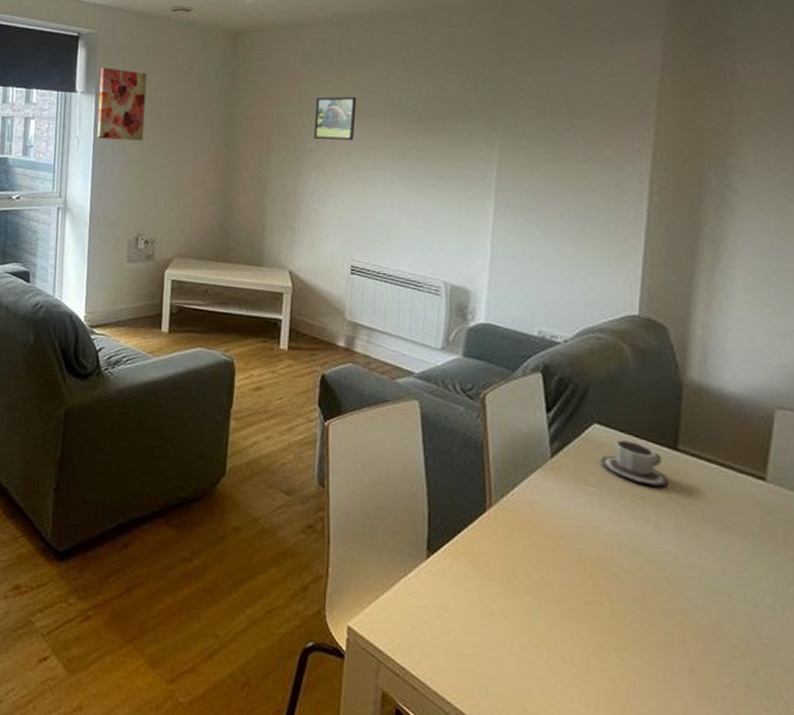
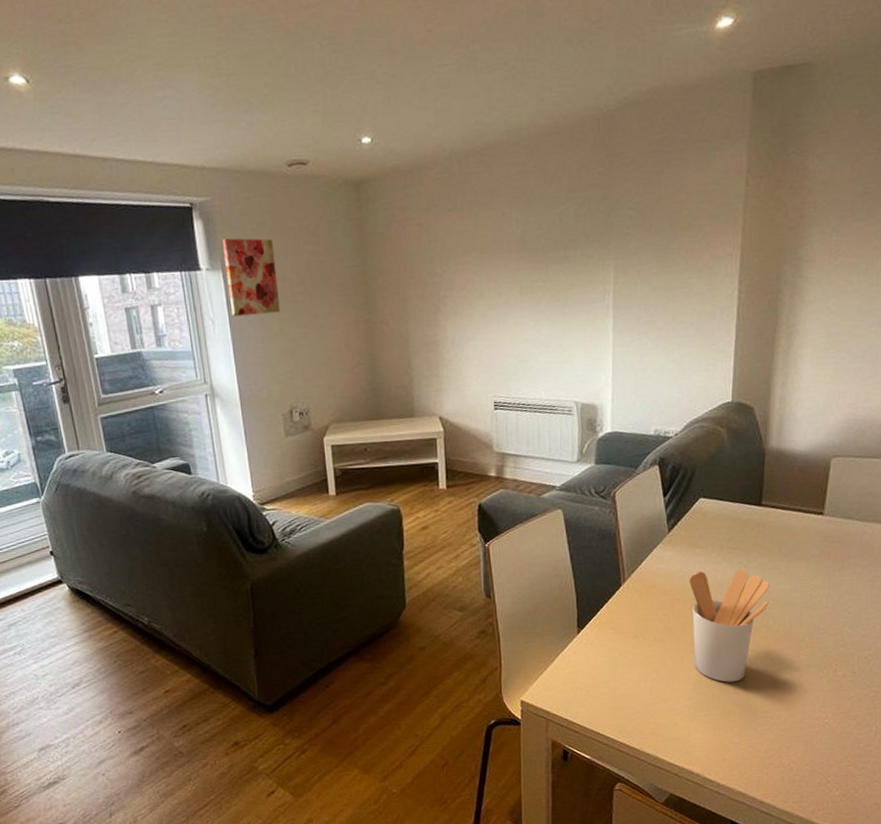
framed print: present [314,96,357,140] -> none [445,236,484,284]
utensil holder: none [576,516,689,681] -> present [689,569,770,683]
cup: present [601,439,668,487] -> none [706,506,755,538]

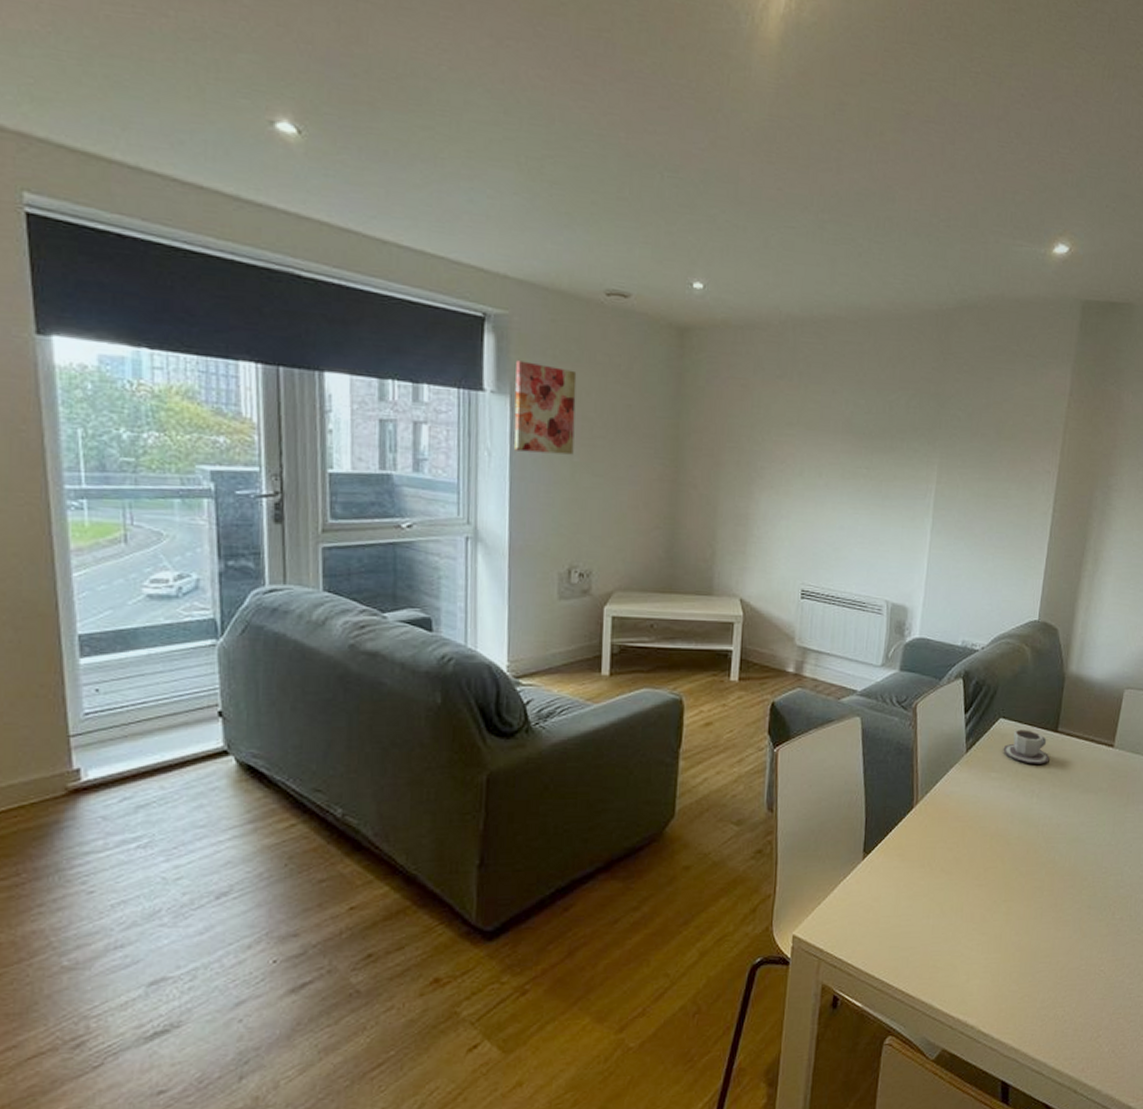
utensil holder: present [689,569,770,683] -> none [979,798,1059,922]
cup: none [706,506,755,538] -> present [1003,730,1050,764]

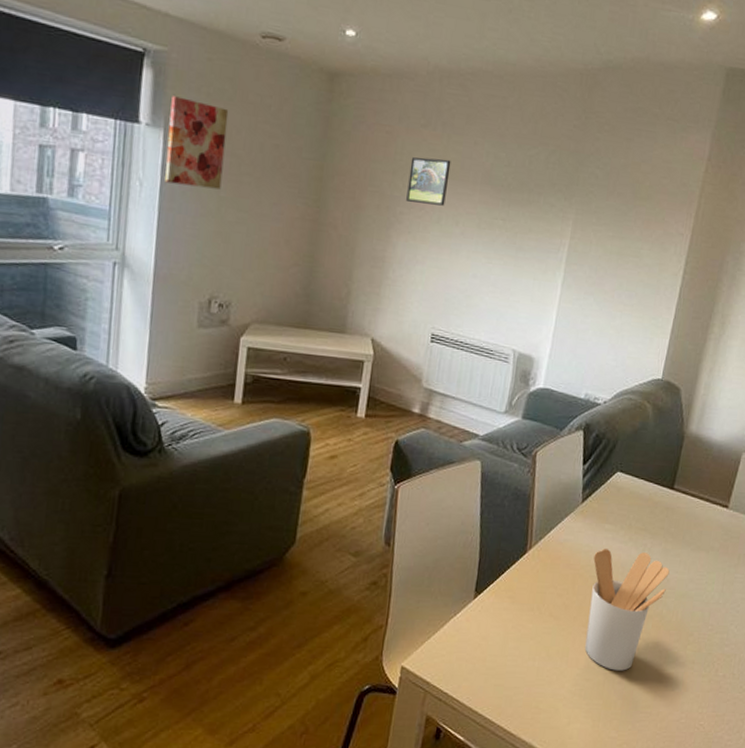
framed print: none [766,409,810,458] -> present [406,157,451,206]
utensil holder: none [979,798,1059,922] -> present [585,549,670,671]
cup: present [1003,730,1050,764] -> none [618,484,664,520]

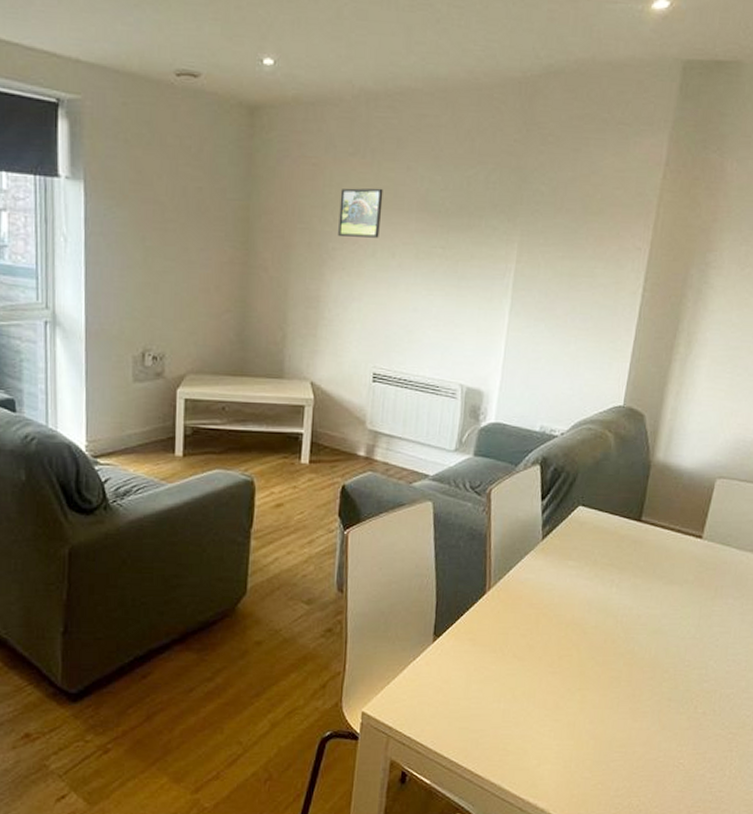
wall art: present [165,96,229,190] -> none [88,145,148,239]
utensil holder: present [585,549,670,671] -> none [552,586,640,711]

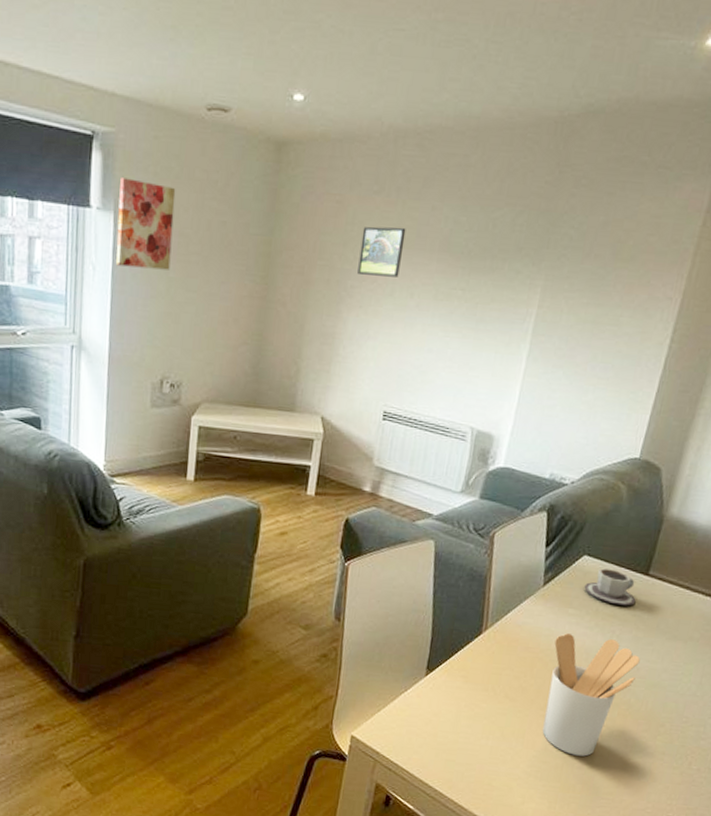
wall art: none [88,145,148,239] -> present [116,178,176,270]
utensil holder: none [552,586,640,711] -> present [542,633,640,757]
cup: none [581,518,632,554] -> present [584,568,636,606]

